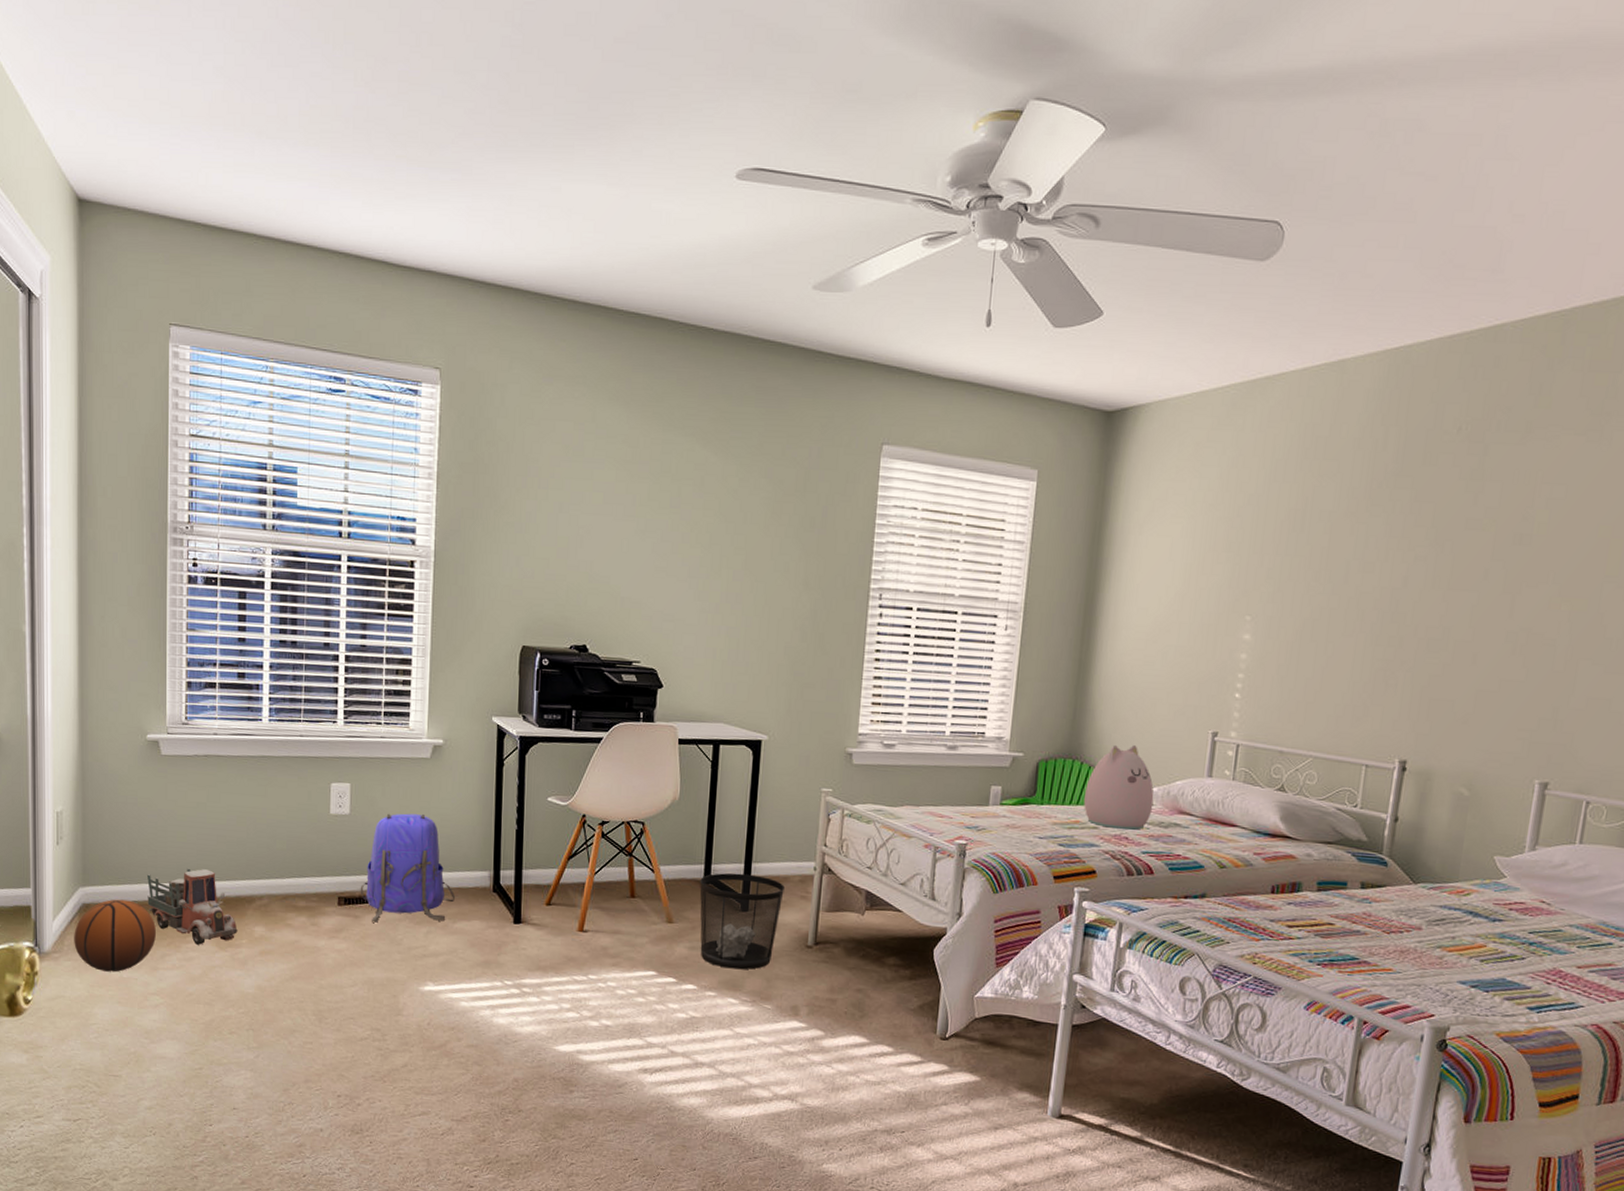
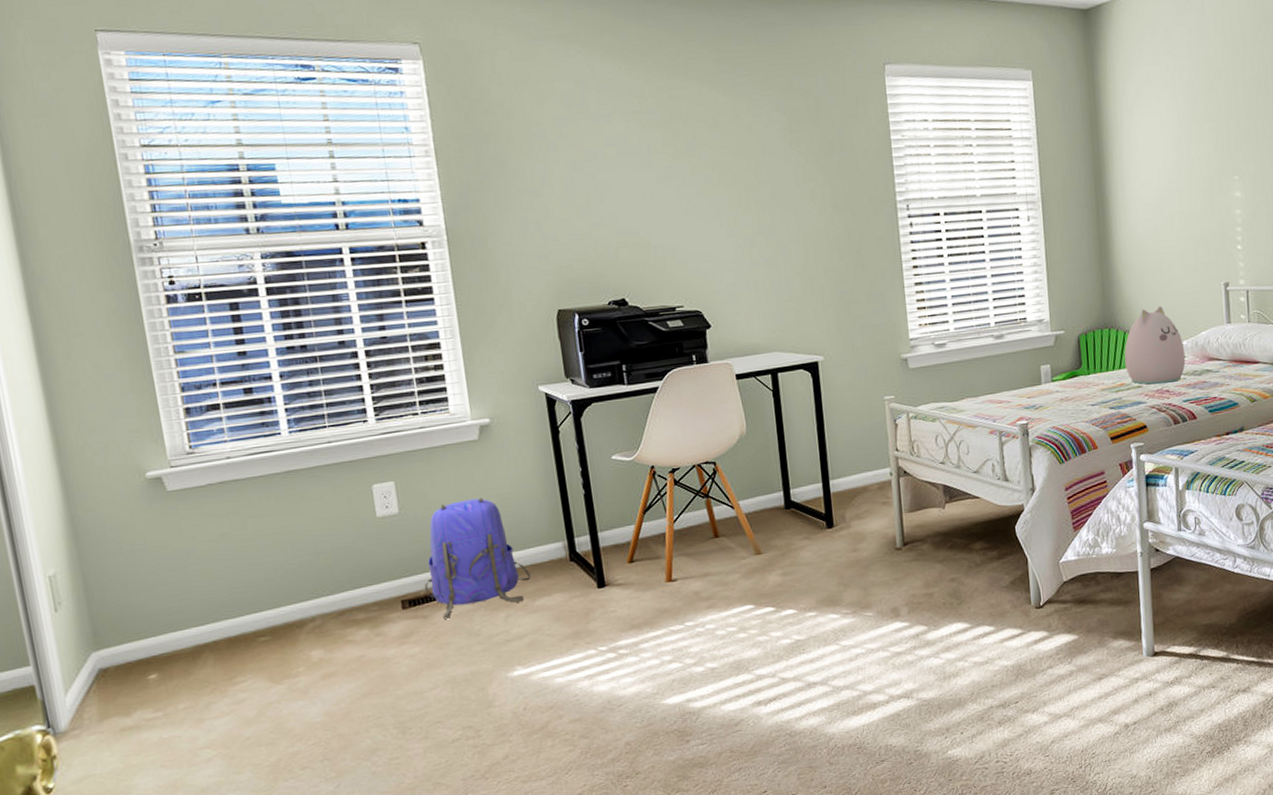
basketball: present [74,899,156,973] -> none [93,654,196,738]
toy truck: present [147,868,238,945] -> none [173,602,292,684]
waste bin: present [700,872,784,970] -> none [781,491,866,587]

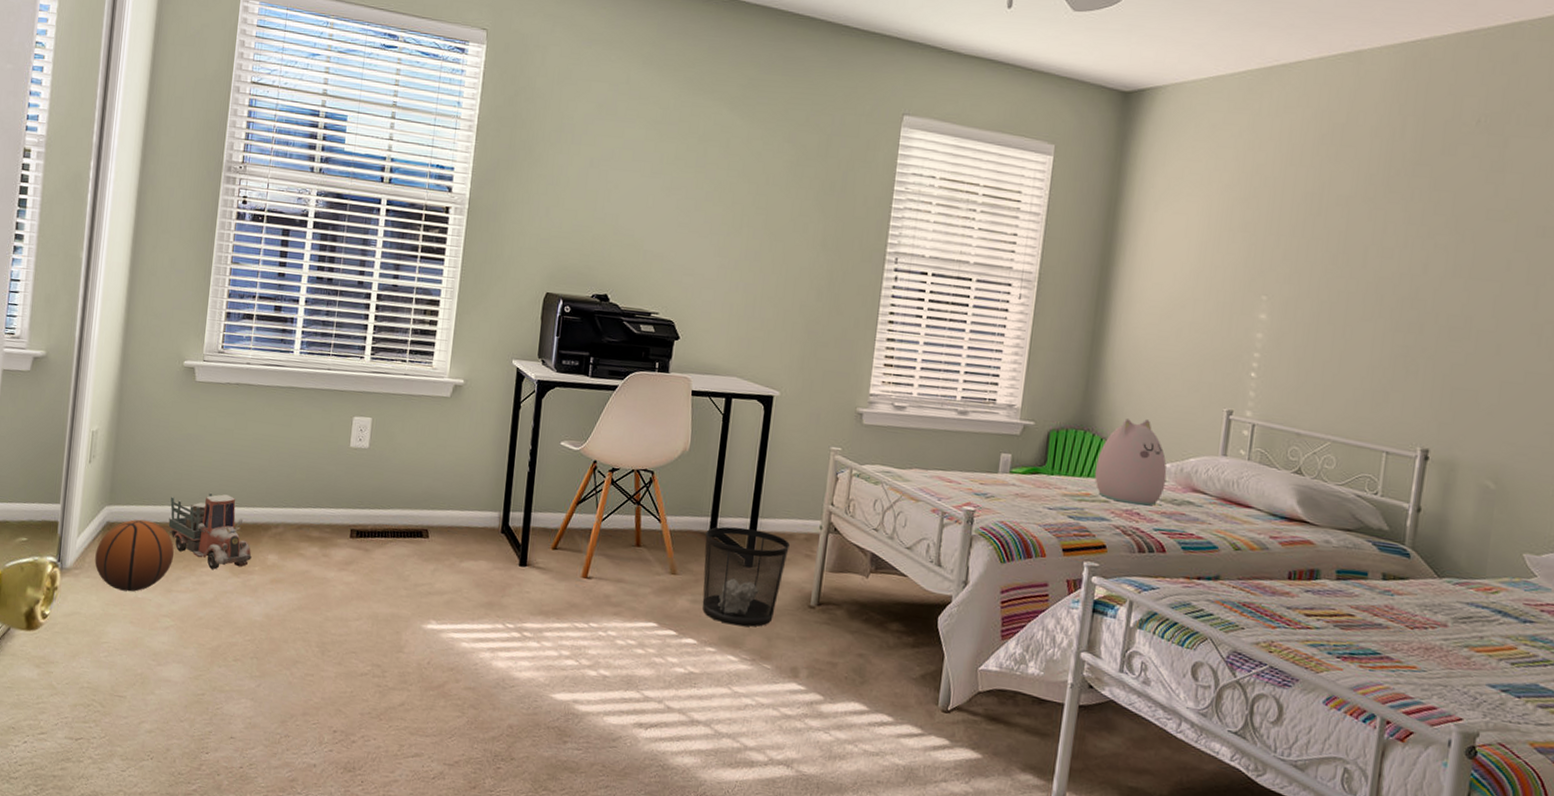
basketball: none [93,654,196,738] -> present [95,519,174,592]
toy truck: none [173,602,292,684] -> present [168,492,252,570]
backpack: present [424,498,530,619] -> none [372,449,464,560]
waste bin: none [781,491,866,587] -> present [702,526,790,627]

